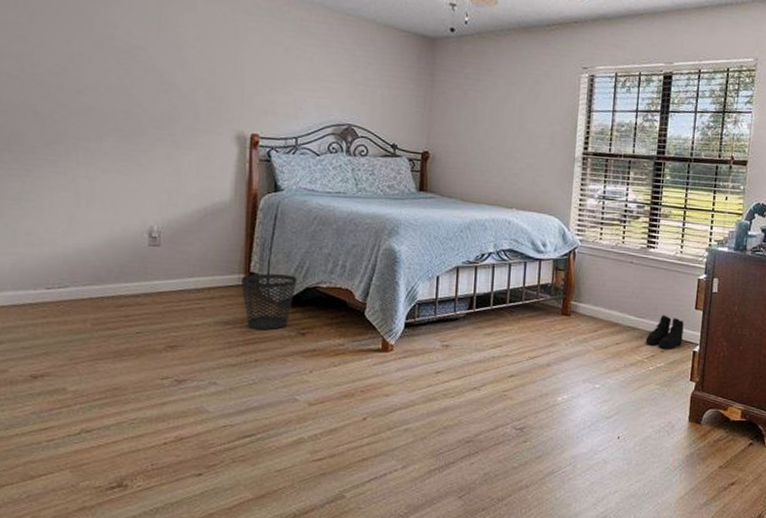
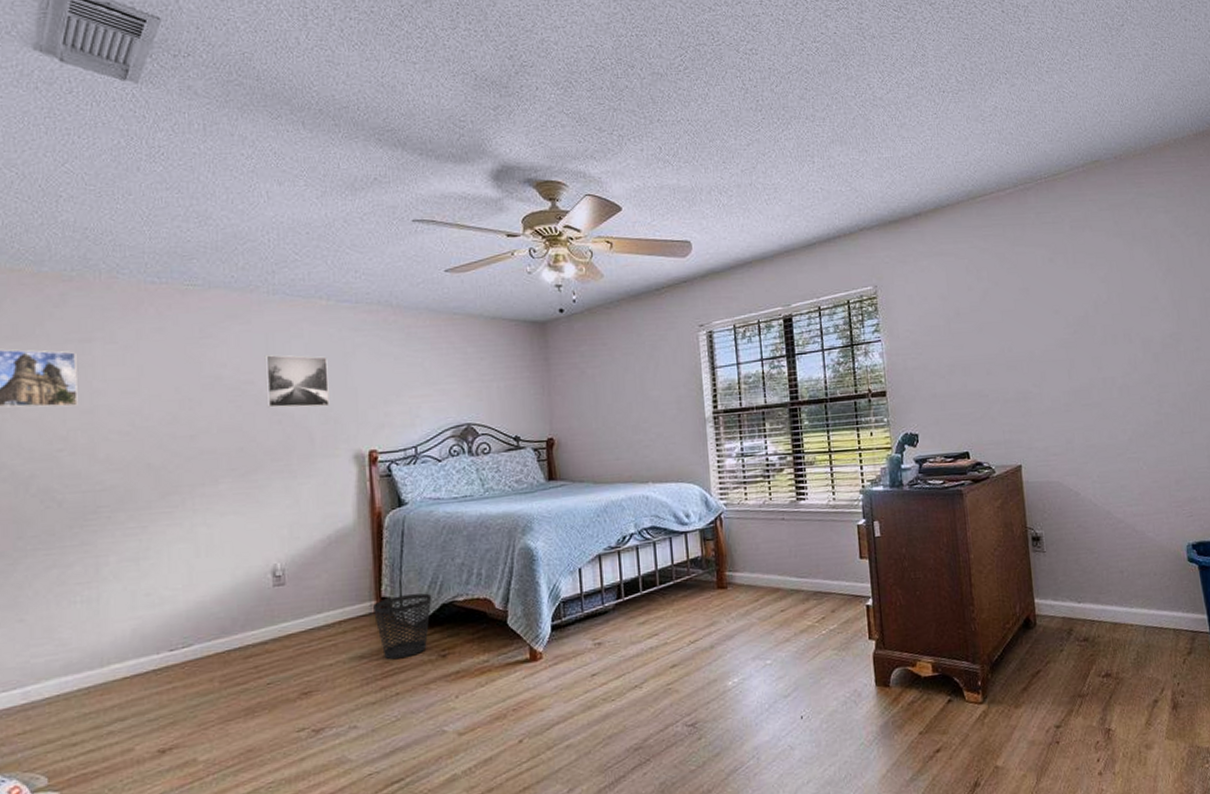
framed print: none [155,23,219,85] -> present [264,355,330,408]
boots: present [645,314,684,349] -> none [812,570,853,608]

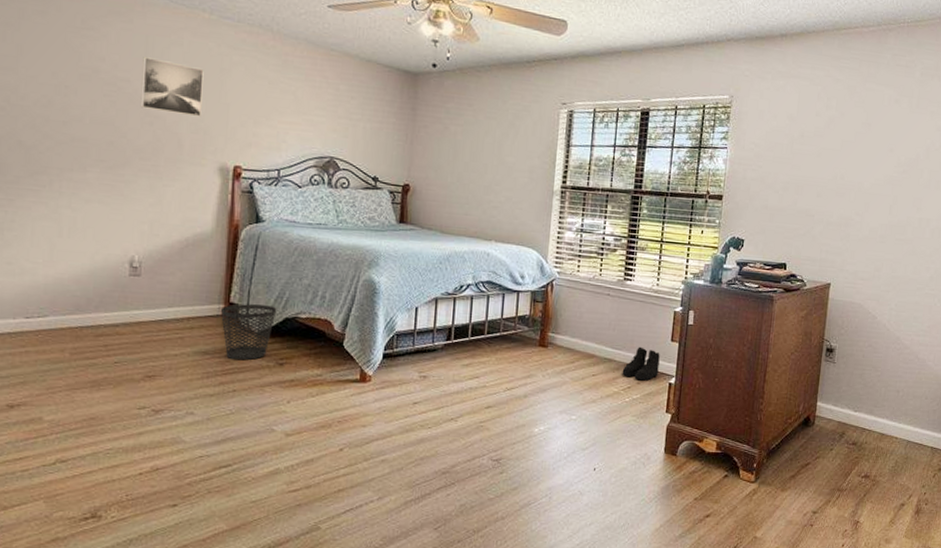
boots: none [812,570,853,608] -> present [622,346,660,381]

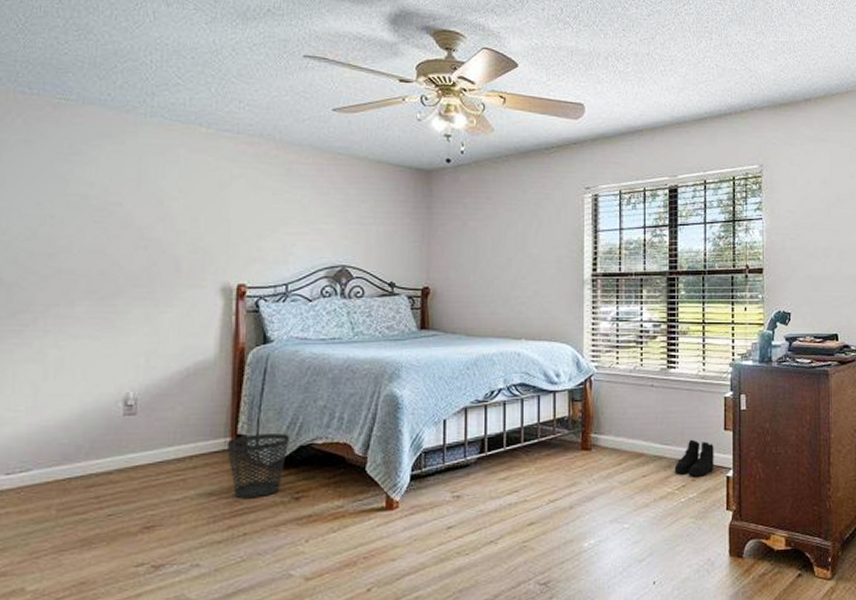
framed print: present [140,57,204,117] -> none [133,178,202,236]

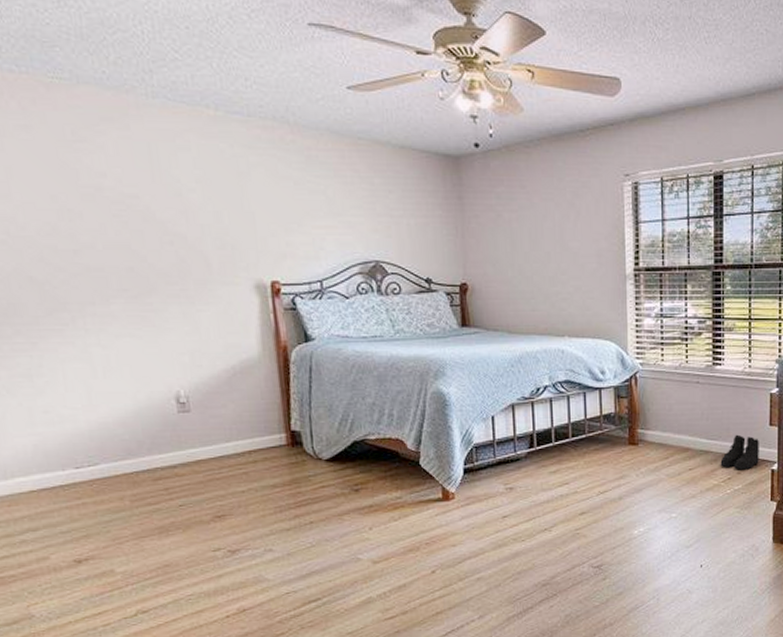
wastebasket: present [228,433,290,499] -> none [283,430,343,491]

